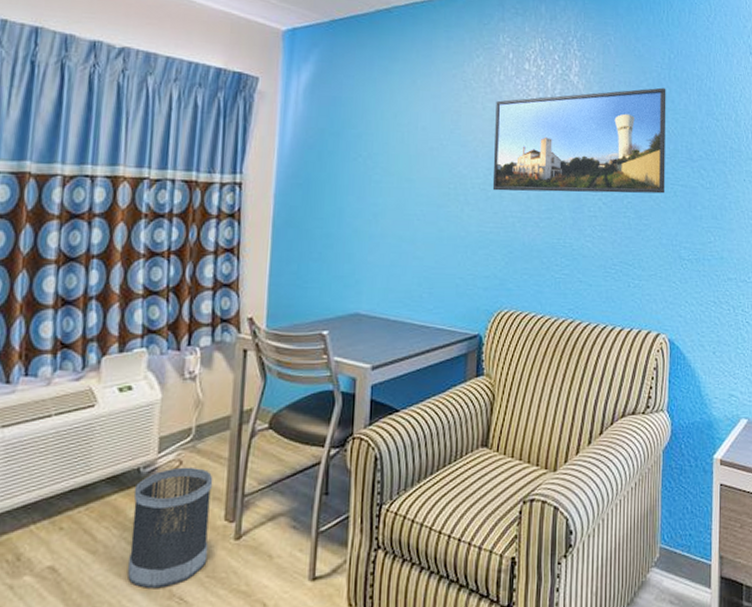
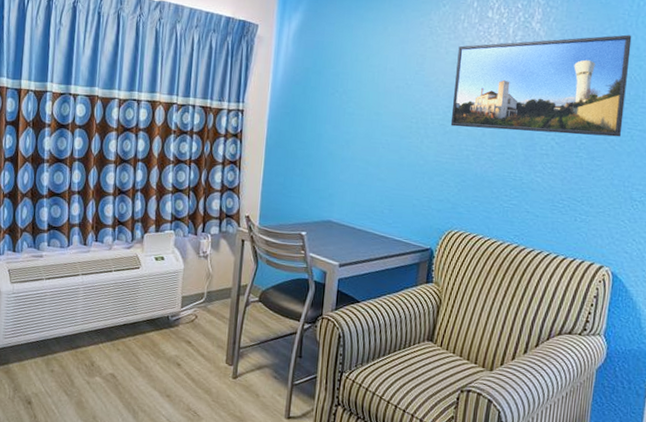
wastebasket: present [128,467,213,589] -> none [160,320,219,403]

